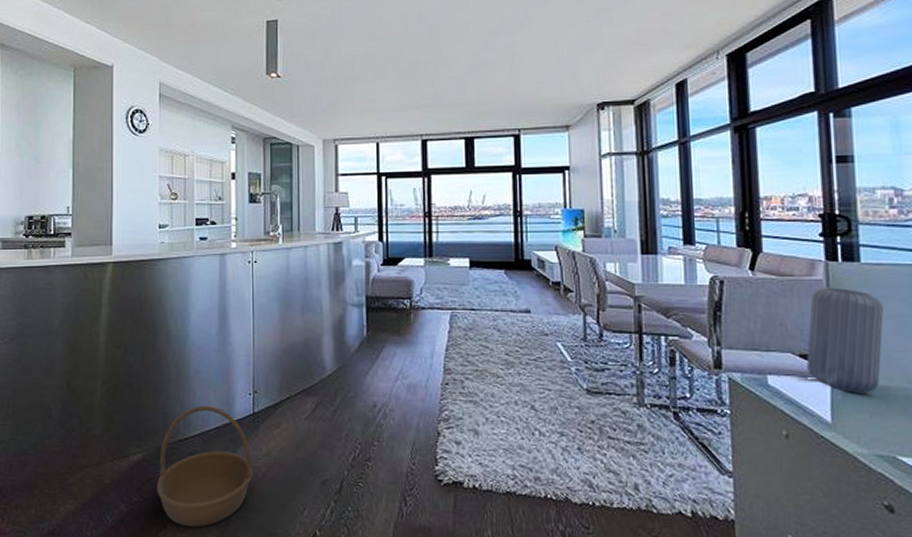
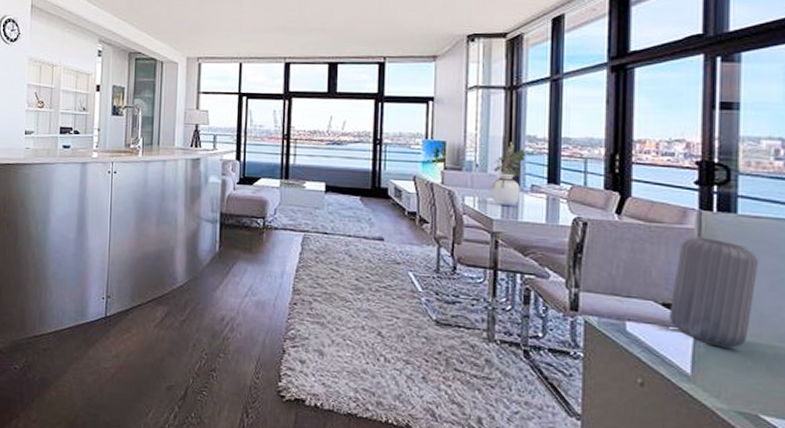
basket: present [157,405,253,527] -> none [11,305,103,419]
bouquet: none [631,206,661,270] -> present [491,142,526,207]

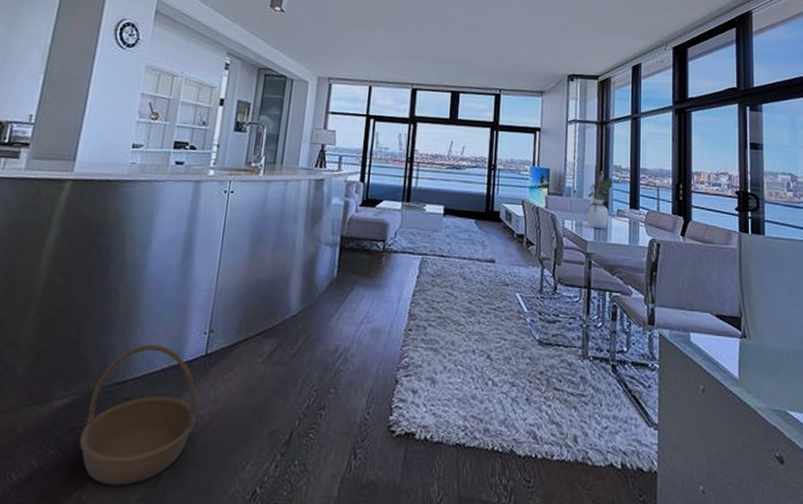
basket: none [11,305,103,419] -> present [79,344,197,486]
vase: present [670,236,759,348] -> none [722,255,781,352]

